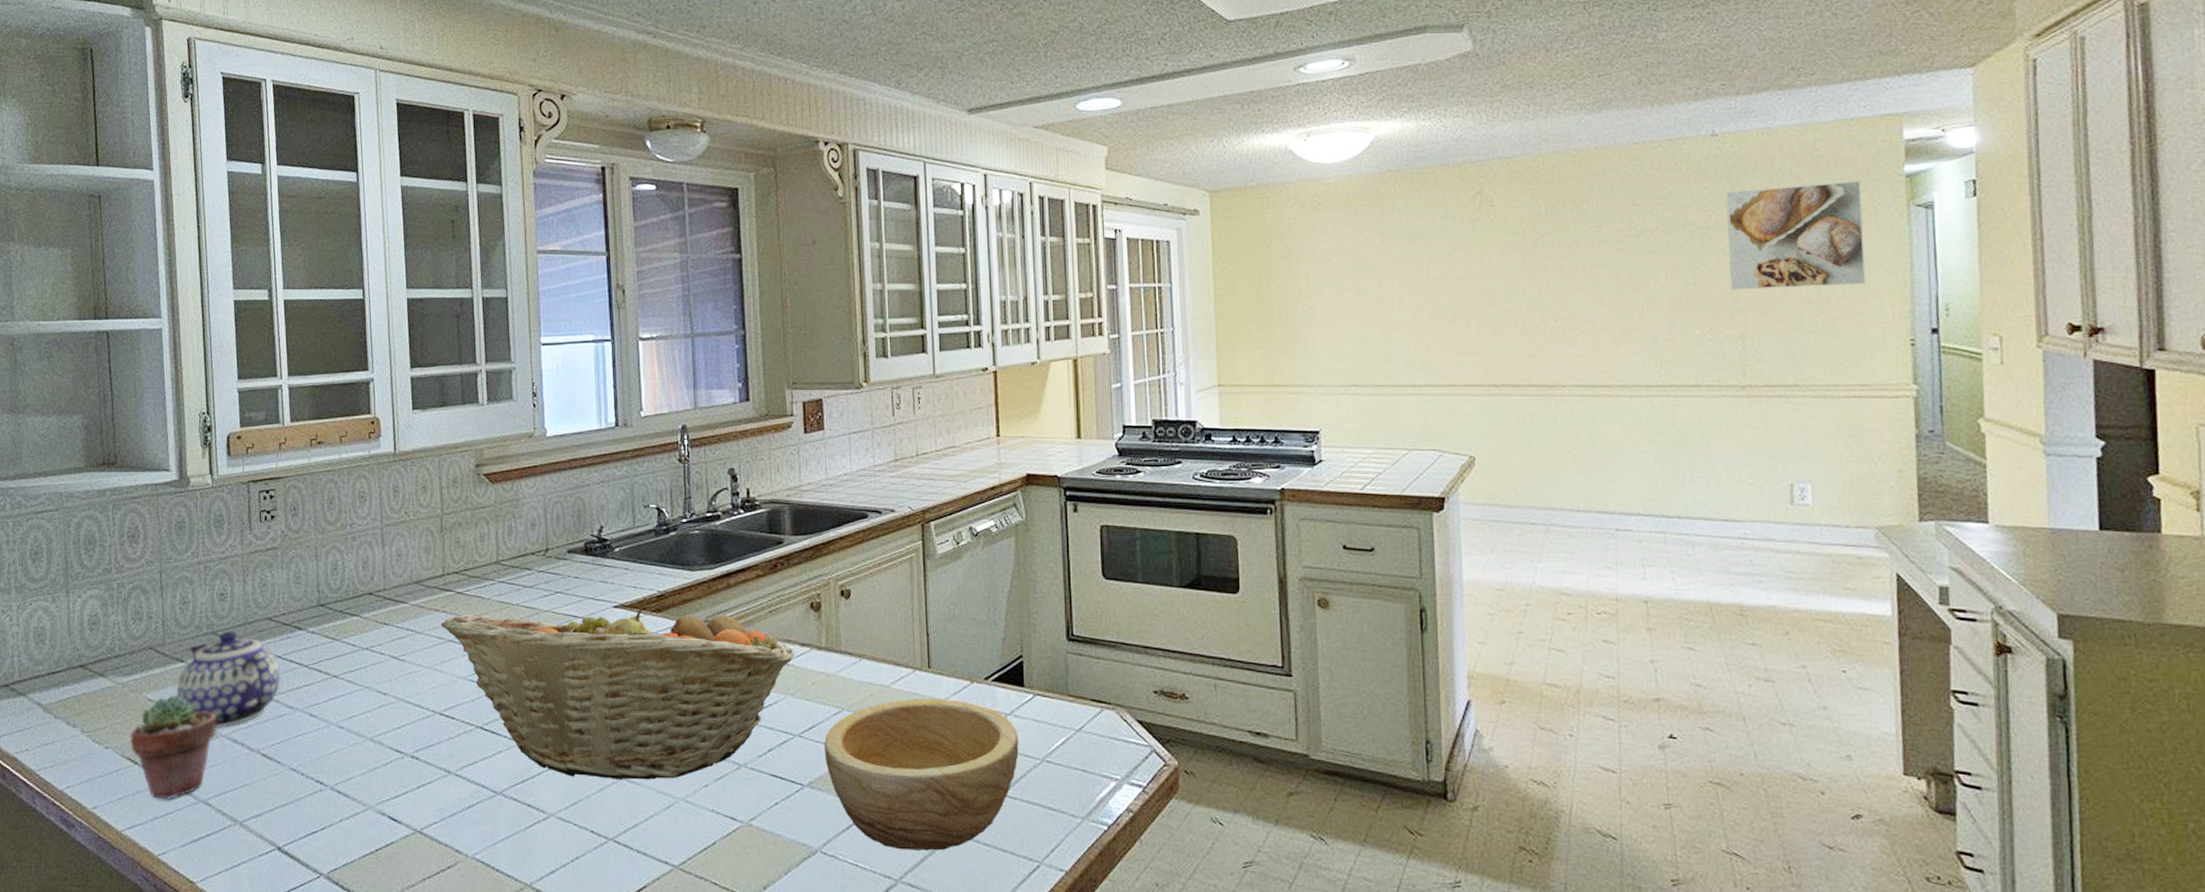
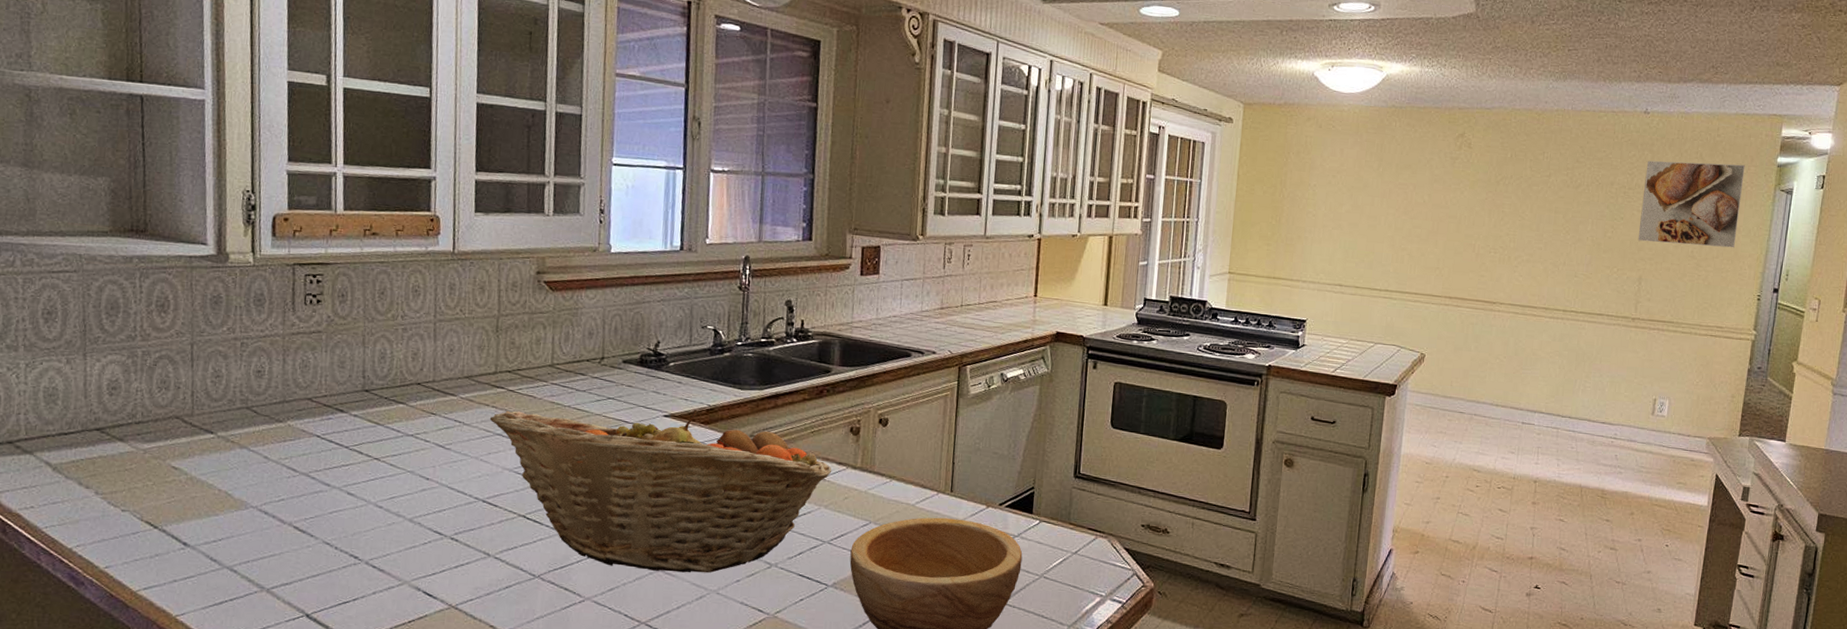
potted succulent: present [130,695,216,800] -> none [150,465,247,564]
teapot: present [176,631,281,729] -> none [203,408,319,500]

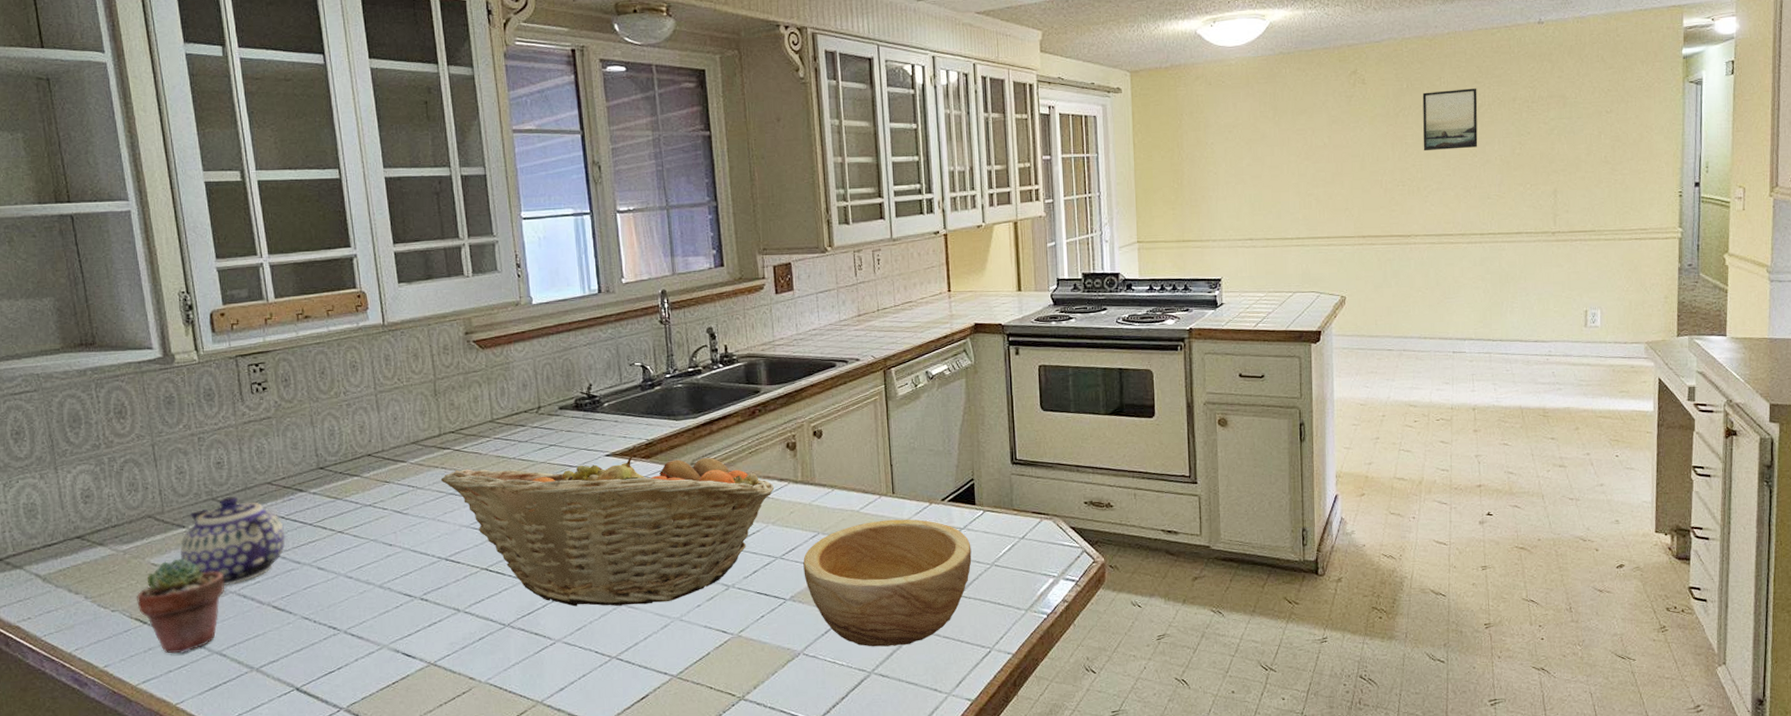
potted succulent: none [150,465,247,564] -> present [137,558,224,654]
teapot: none [203,408,319,500] -> present [180,497,286,586]
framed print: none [1519,164,1578,225] -> present [1422,88,1478,152]
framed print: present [1638,160,1745,248] -> none [1547,61,1650,154]

